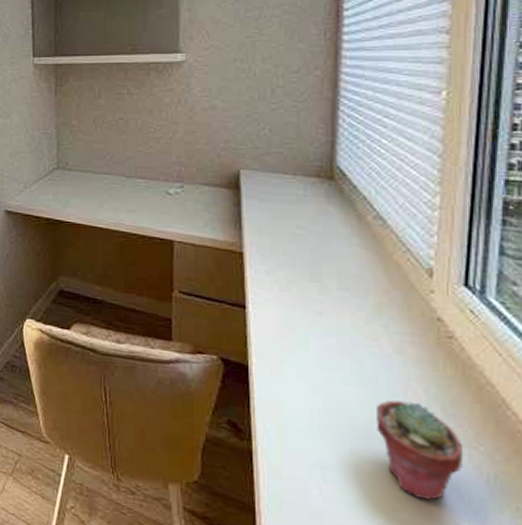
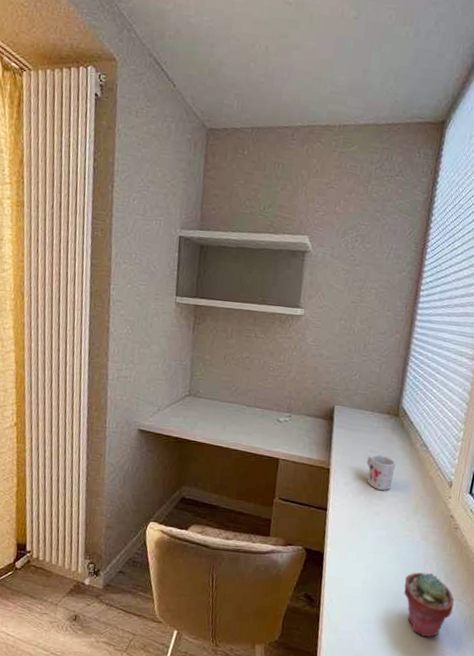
mug: none [295,232,339,282] -> present [366,454,396,491]

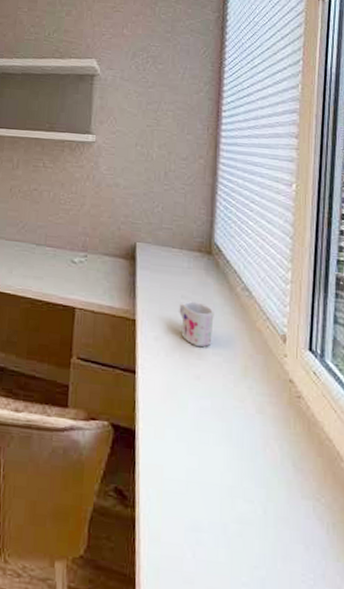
potted succulent: present [404,572,454,637] -> none [242,458,310,555]

